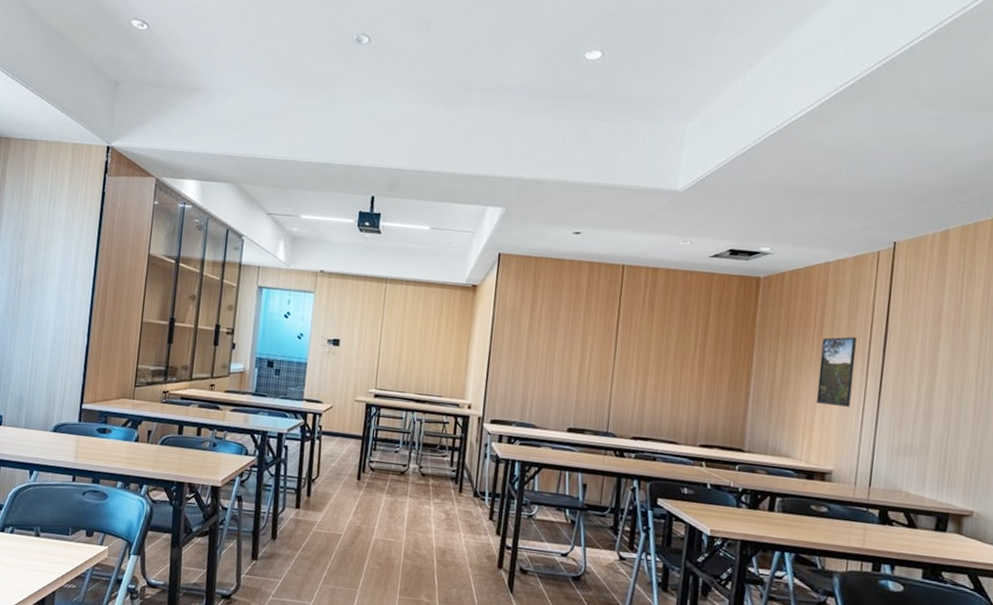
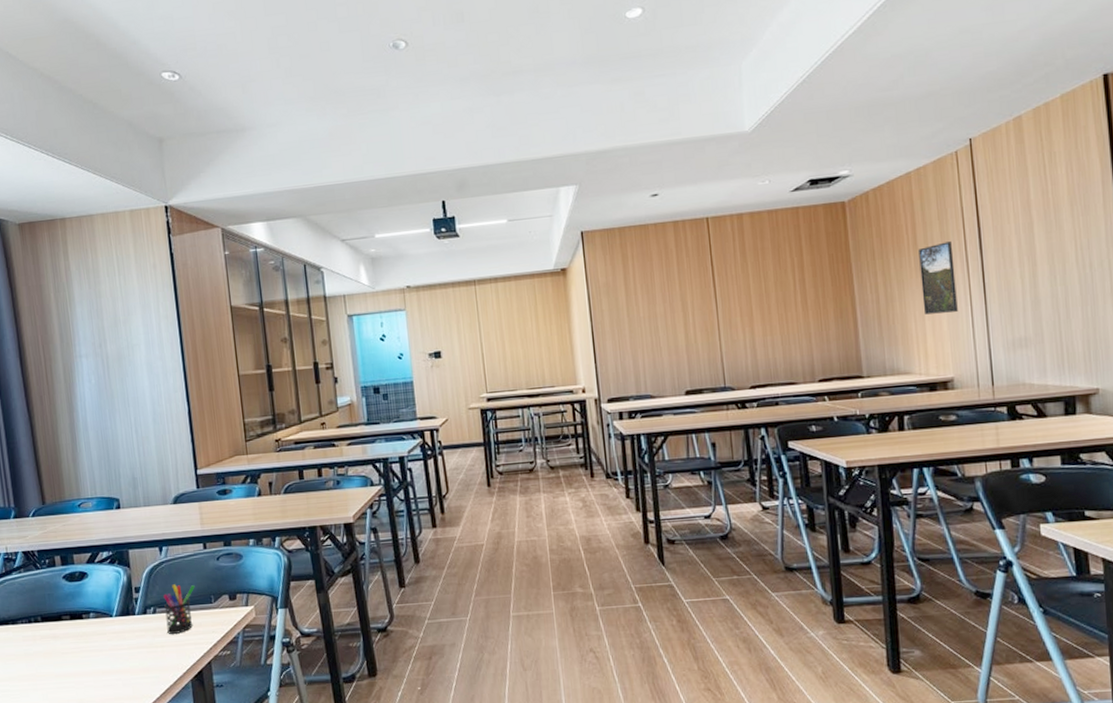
pen holder: none [20,509,56,558] -> present [163,584,195,634]

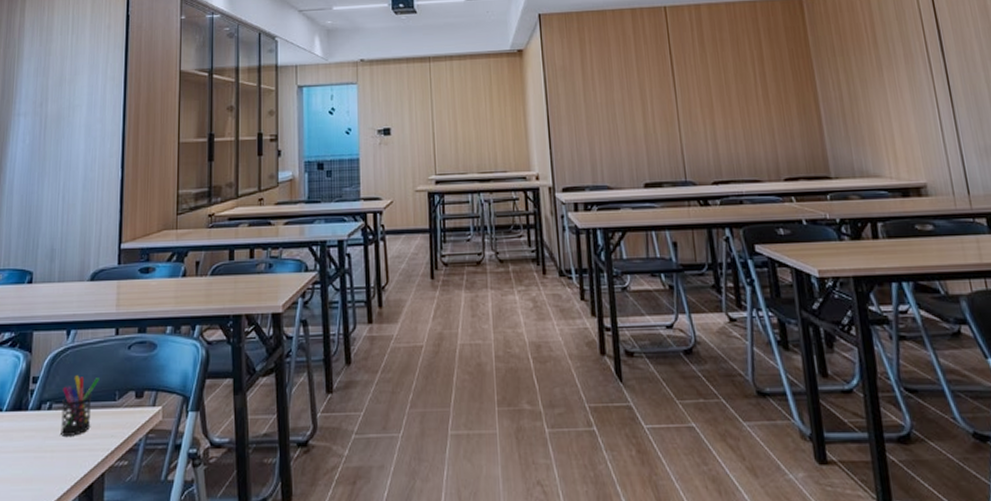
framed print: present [918,241,958,315] -> none [879,42,925,115]

